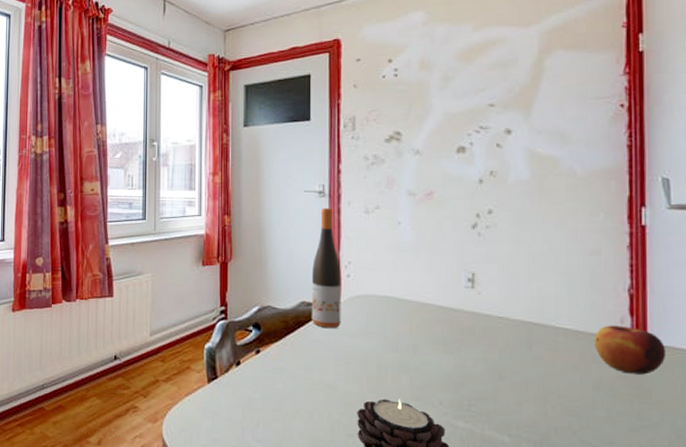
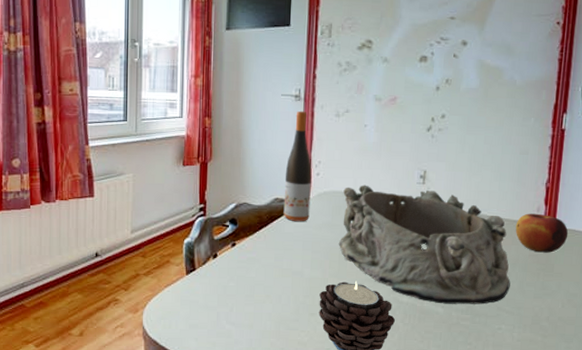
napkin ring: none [376,288,595,436] -> present [338,185,511,304]

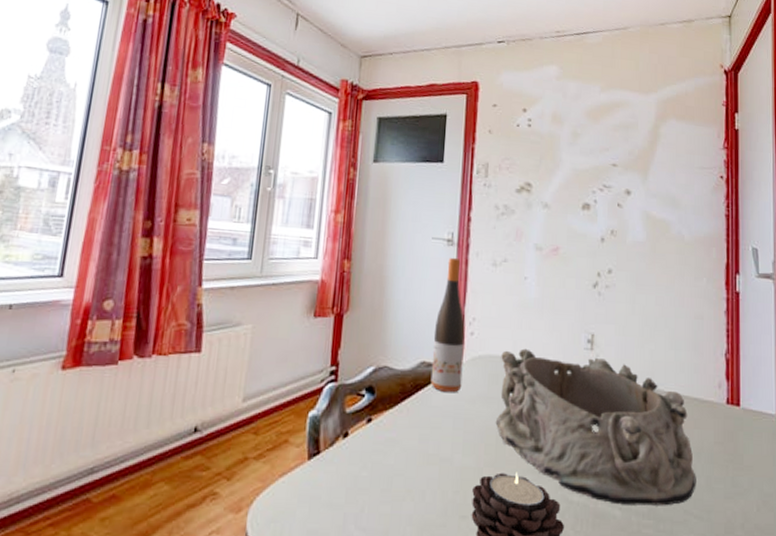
apple: present [515,213,569,253] -> none [696,390,755,440]

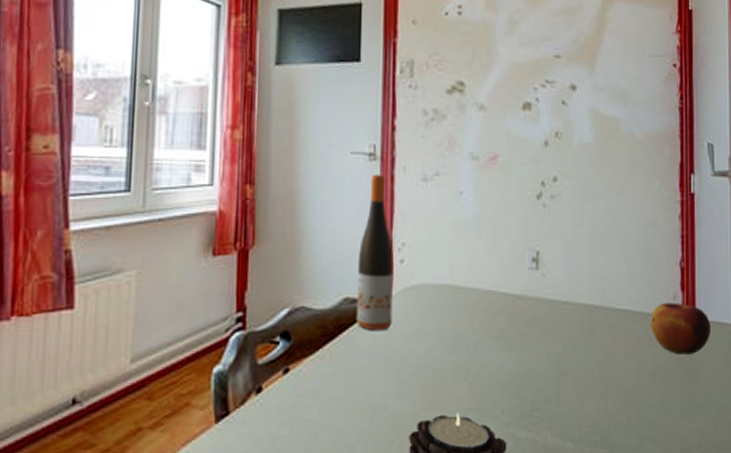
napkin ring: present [495,348,696,506] -> none [432,273,651,437]
apple: none [696,390,755,440] -> present [650,302,711,355]

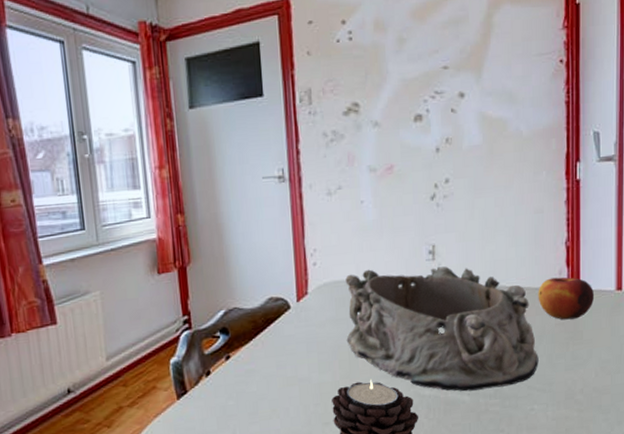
wine bottle: present [356,174,394,331] -> none [277,193,311,322]
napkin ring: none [432,273,651,437] -> present [345,266,539,392]

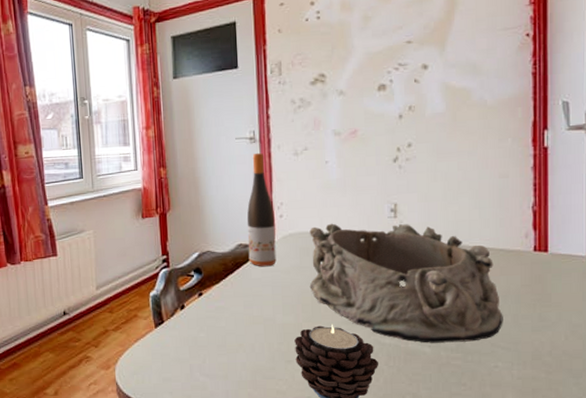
wine bottle: none [277,193,311,322] -> present [246,152,276,267]
apple: present [538,277,595,320] -> none [502,240,564,282]

